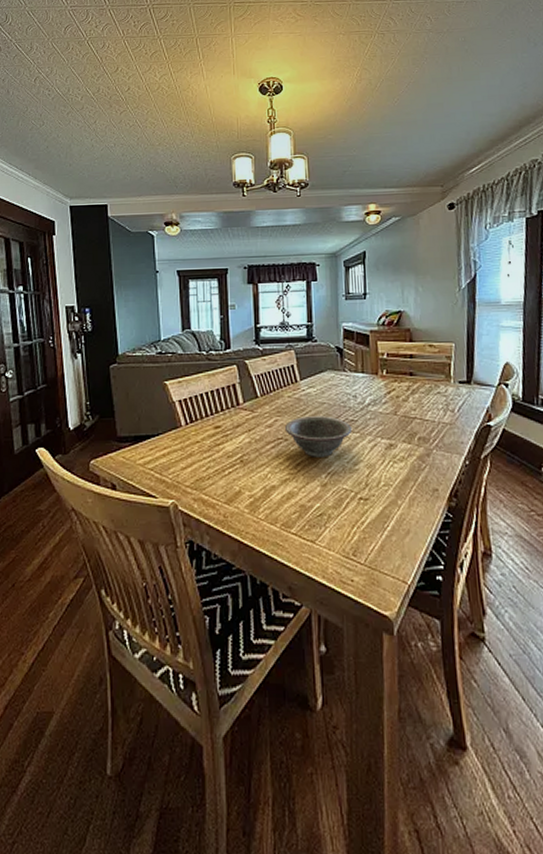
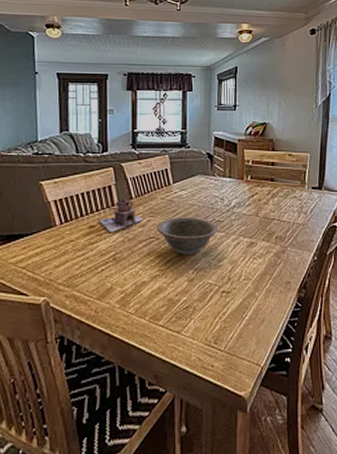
teapot: none [224,397,269,434] -> present [98,198,142,234]

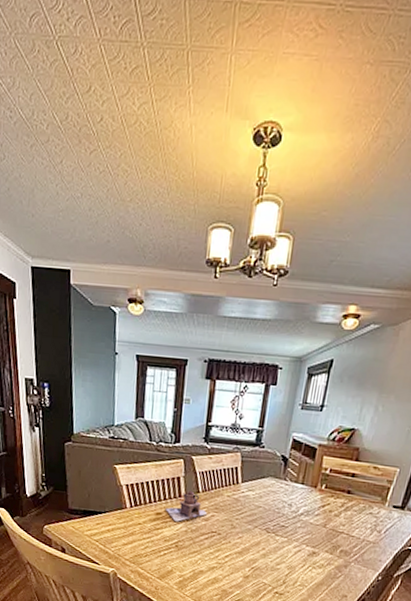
decorative bowl: present [156,217,219,255] -> none [219,515,282,554]

